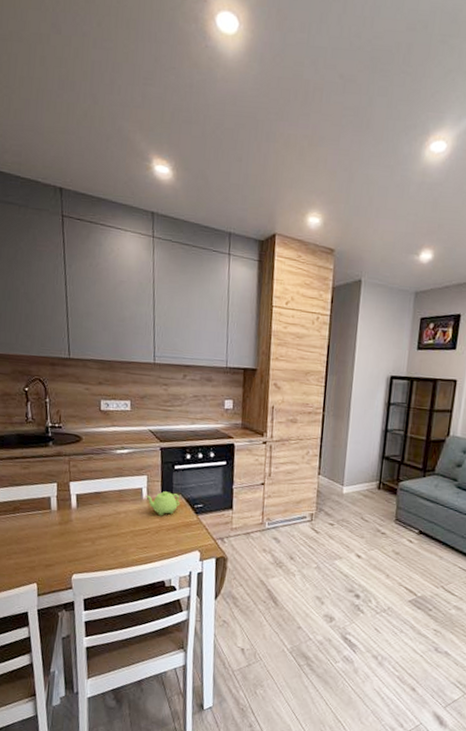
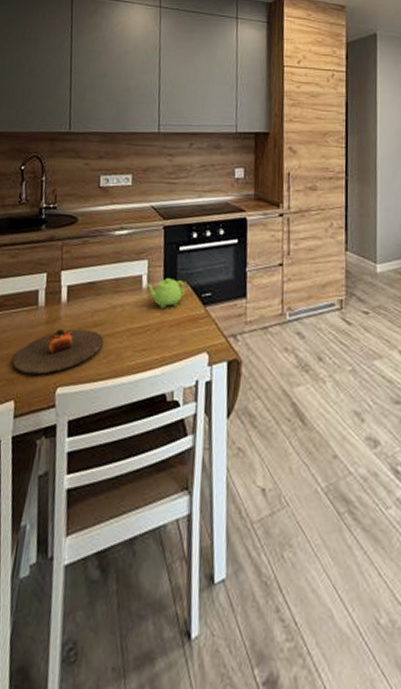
plate: none [31,528,111,565] -> present [11,328,104,375]

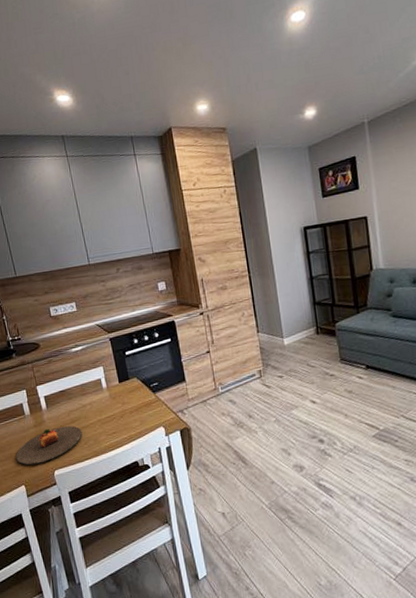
teapot: present [144,278,186,309] -> none [104,377,138,401]

